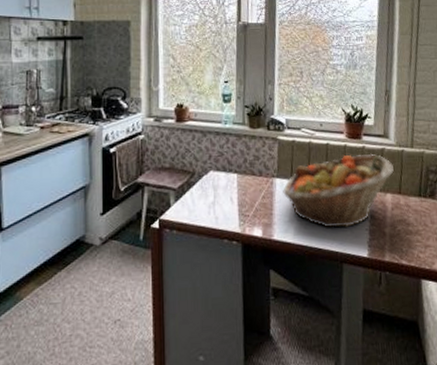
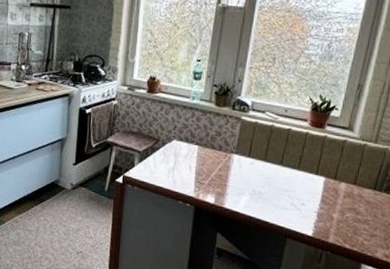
fruit basket: present [283,153,395,228] -> none [239,142,354,207]

